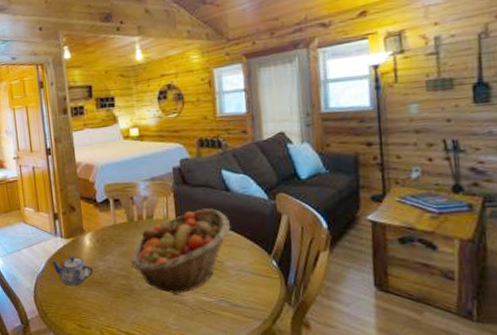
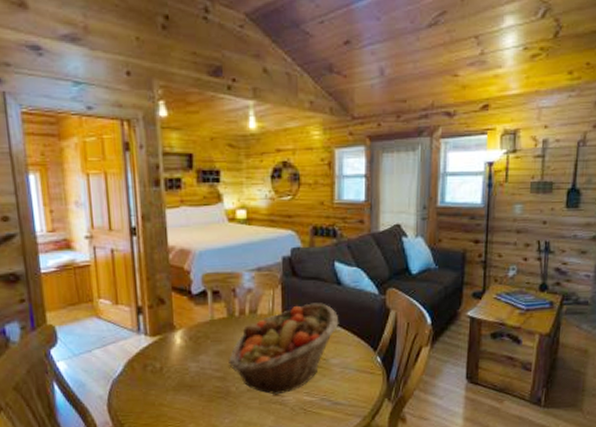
teapot: present [50,256,94,287] -> none [130,357,184,392]

